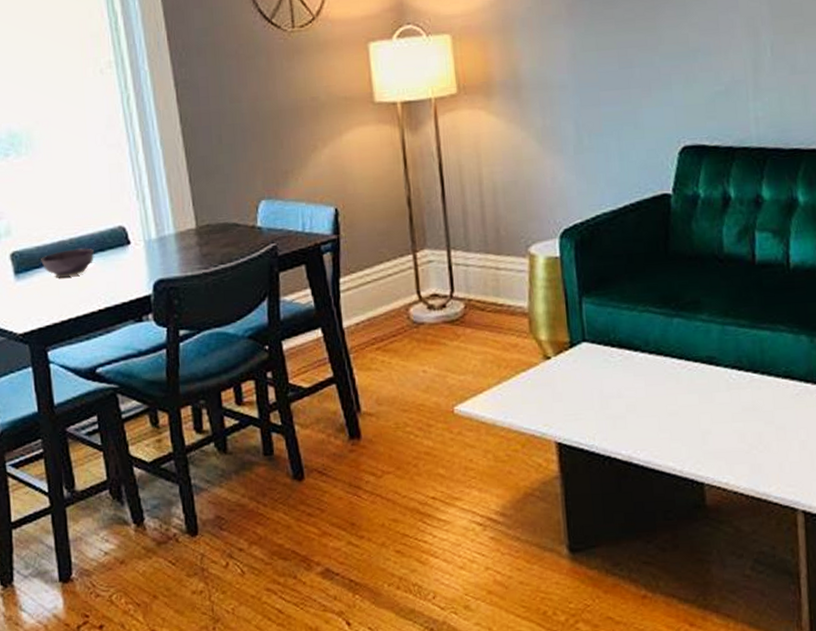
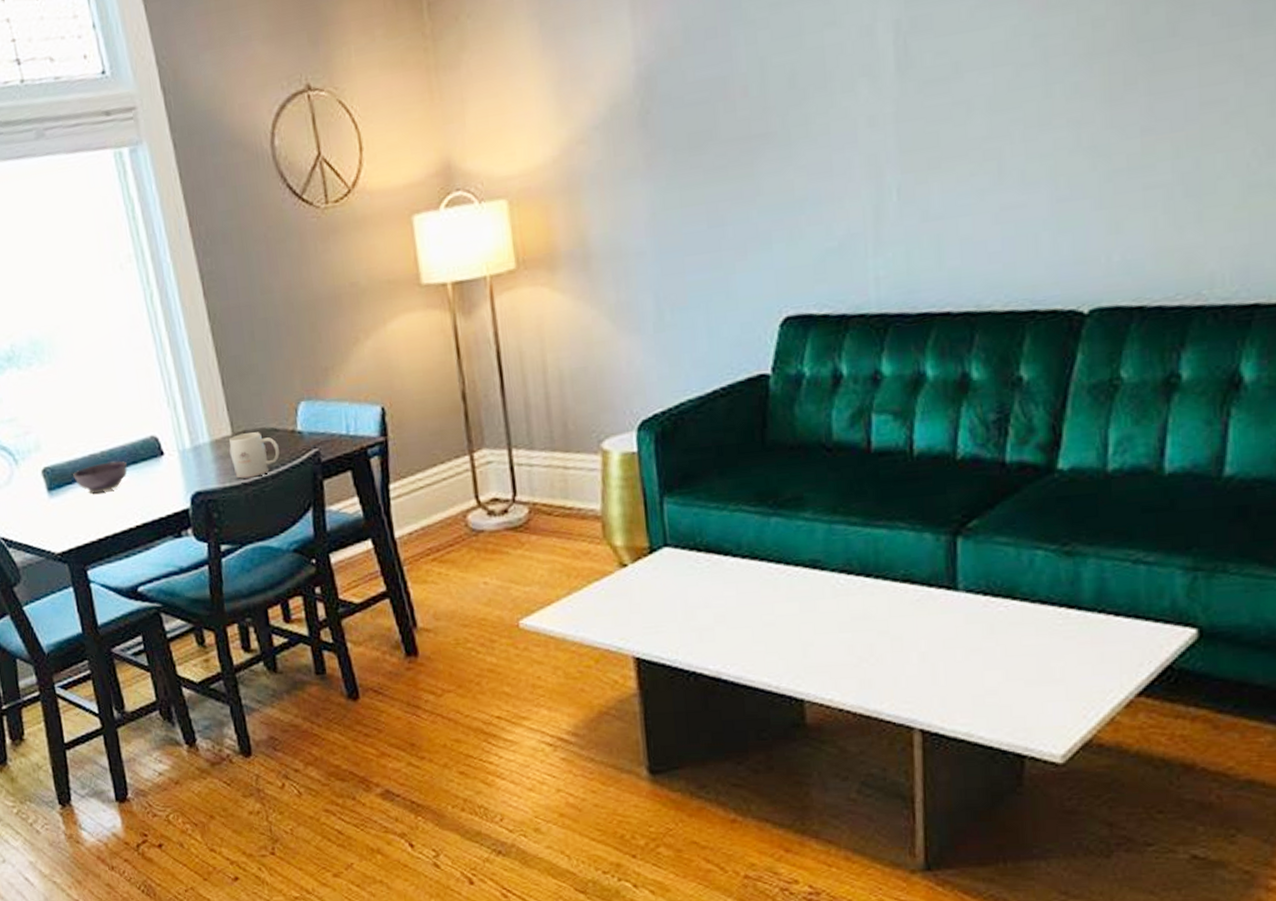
mug: none [192,226,240,269] -> present [228,432,280,479]

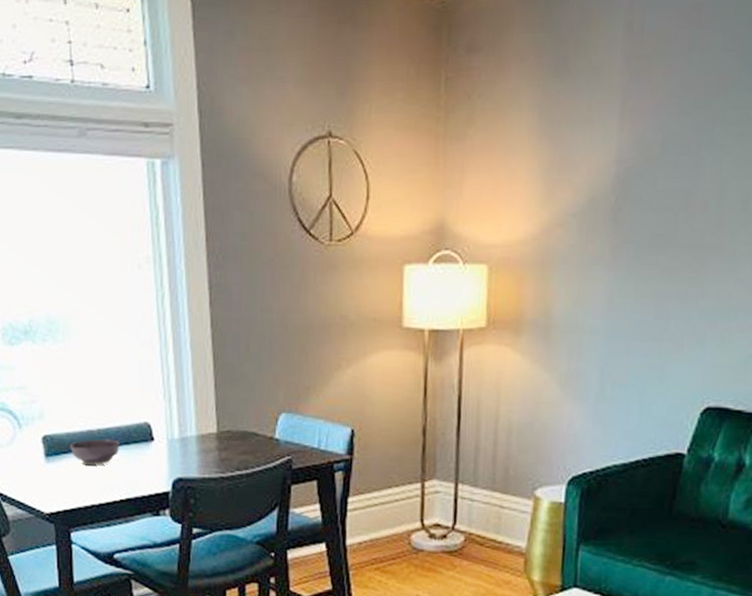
mug: present [228,432,280,479] -> none [213,433,257,473]

